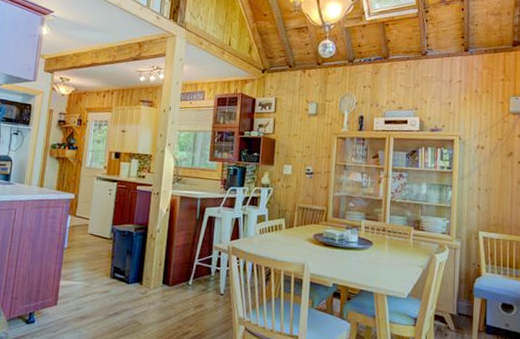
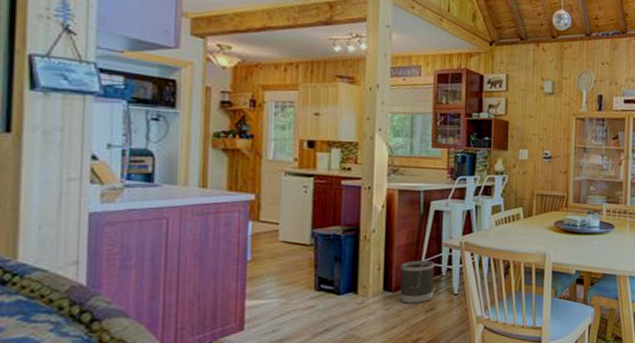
wastebasket: none [174,259,206,299] -> present [399,260,435,304]

